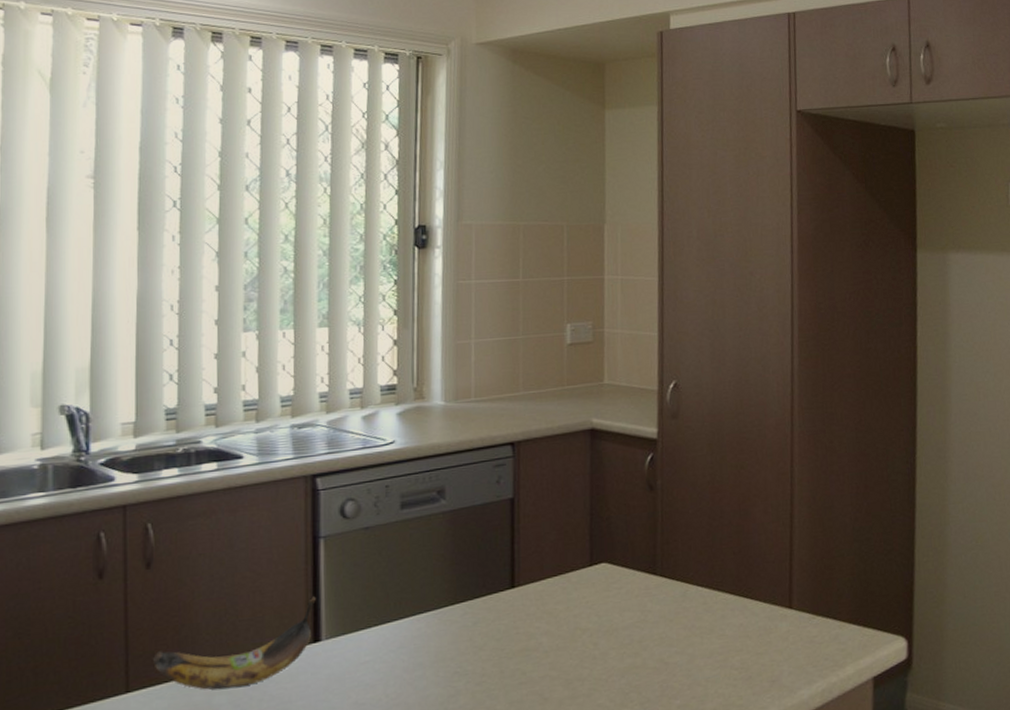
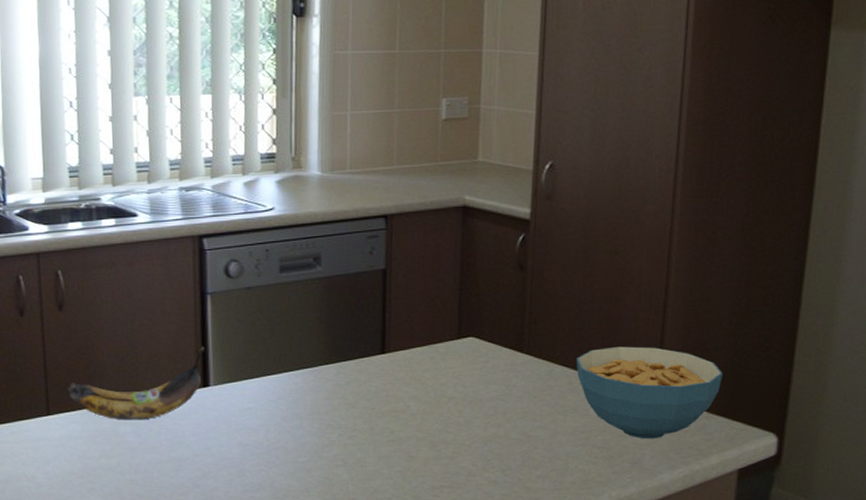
cereal bowl: none [710,559,851,655] -> present [577,346,722,439]

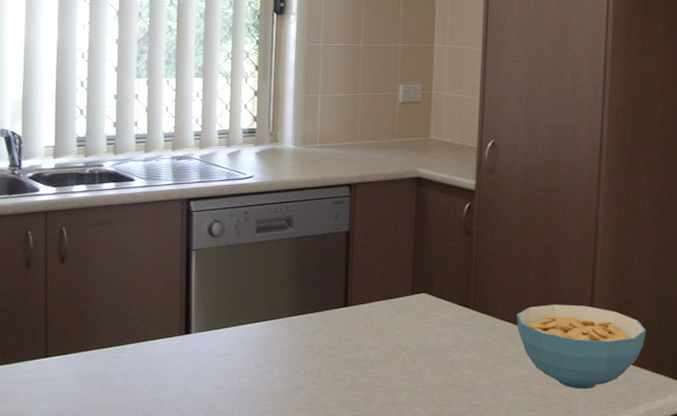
banana: present [68,346,204,419] -> none [65,297,188,362]

